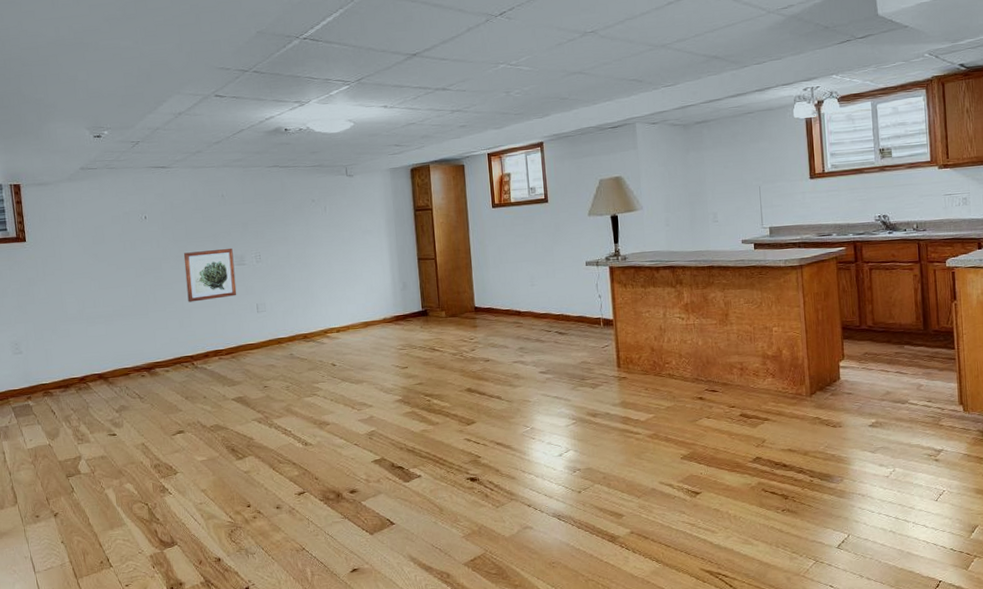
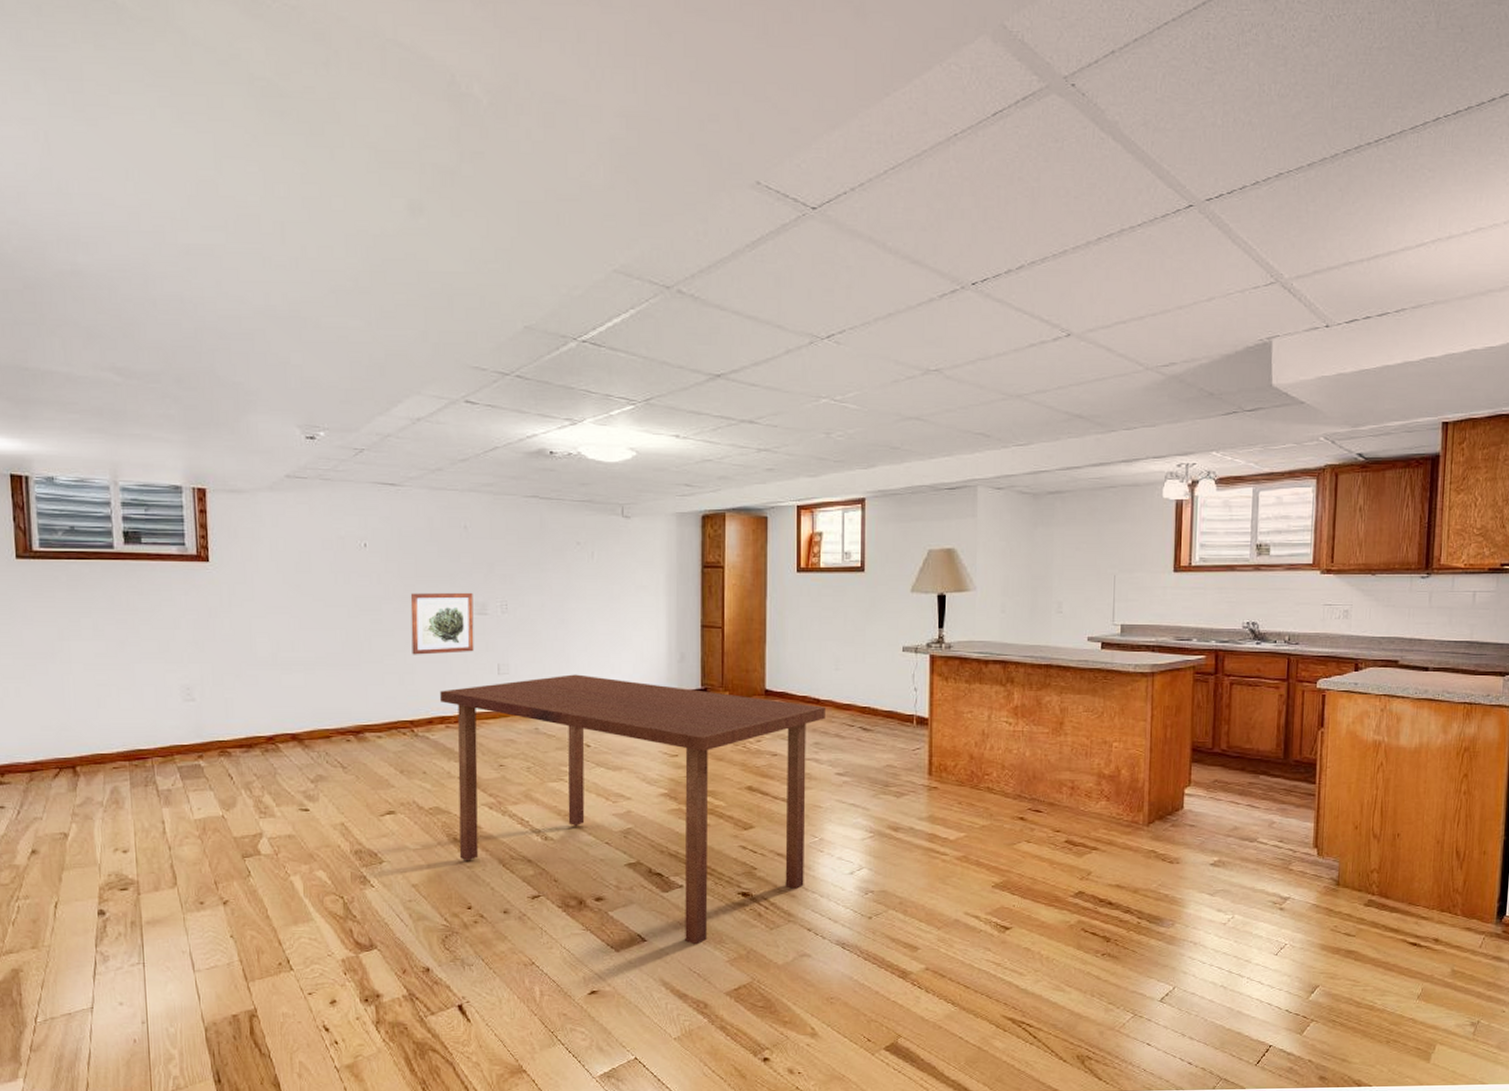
dining table: none [212,307,526,525] -> present [440,674,825,945]

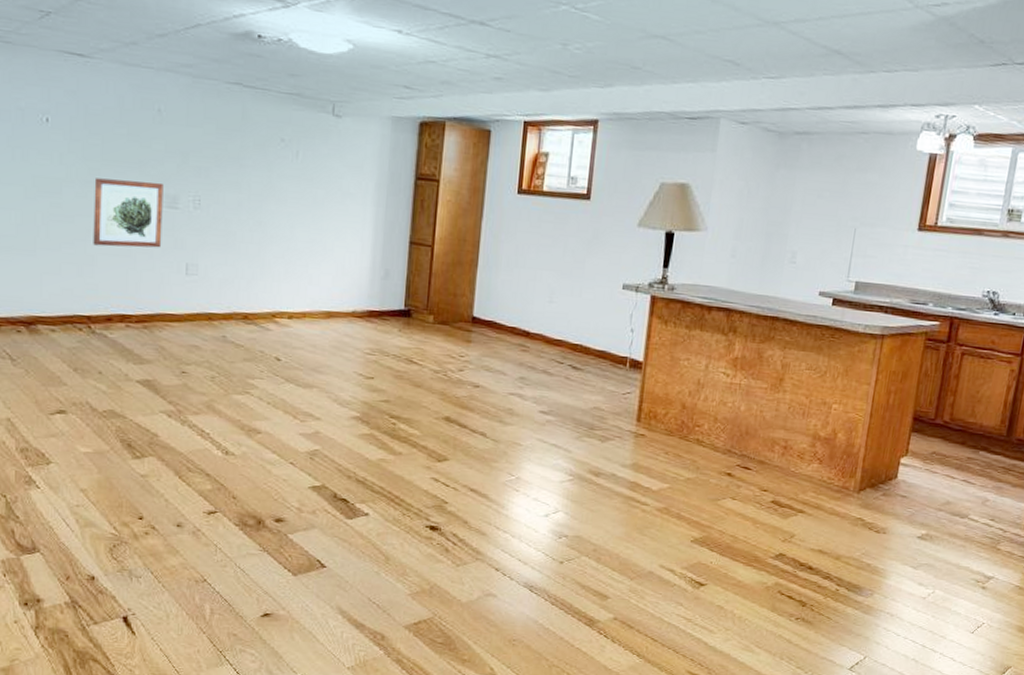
dining table: present [440,674,825,945] -> none [121,281,535,576]

